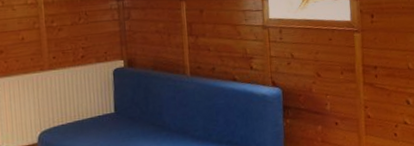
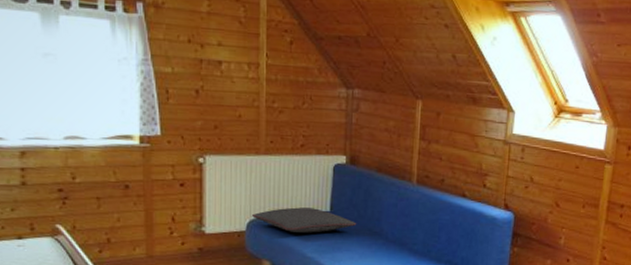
pillow: none [41,111,141,138] -> present [251,207,357,233]

